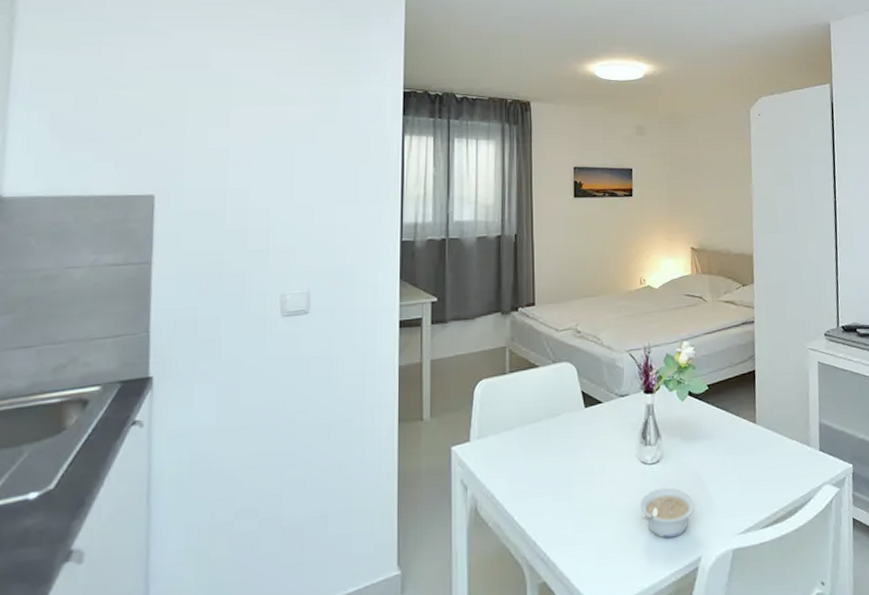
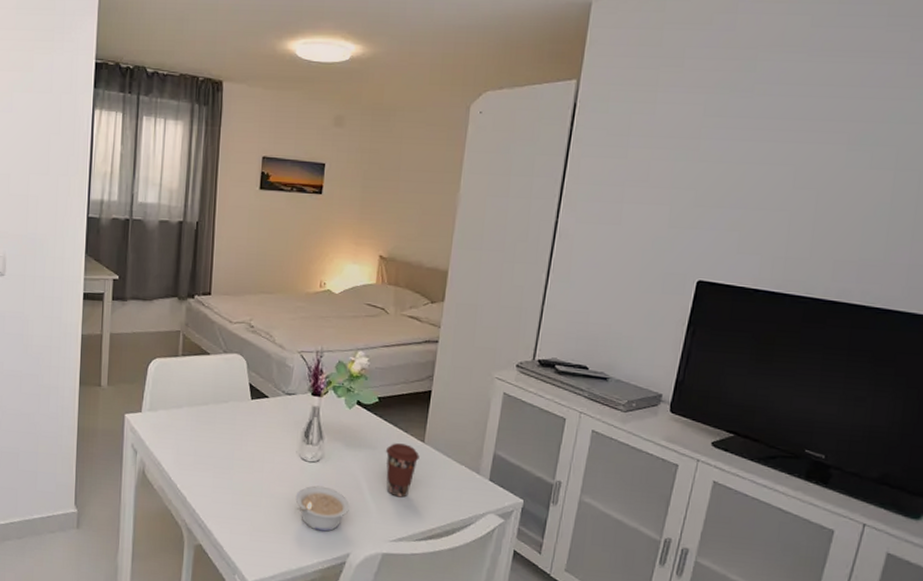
coffee cup: none [721,428,754,485] -> present [385,443,420,498]

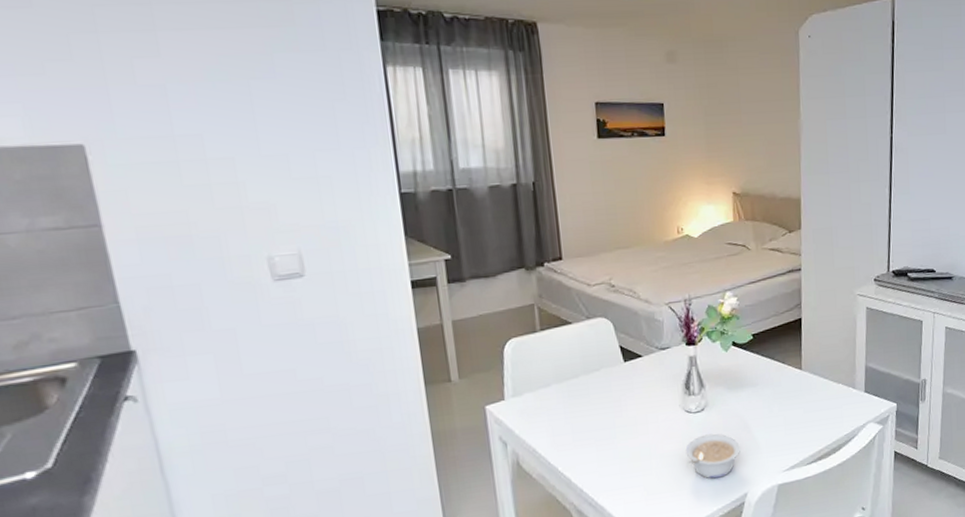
coffee cup: present [385,443,420,498] -> none [766,374,799,428]

